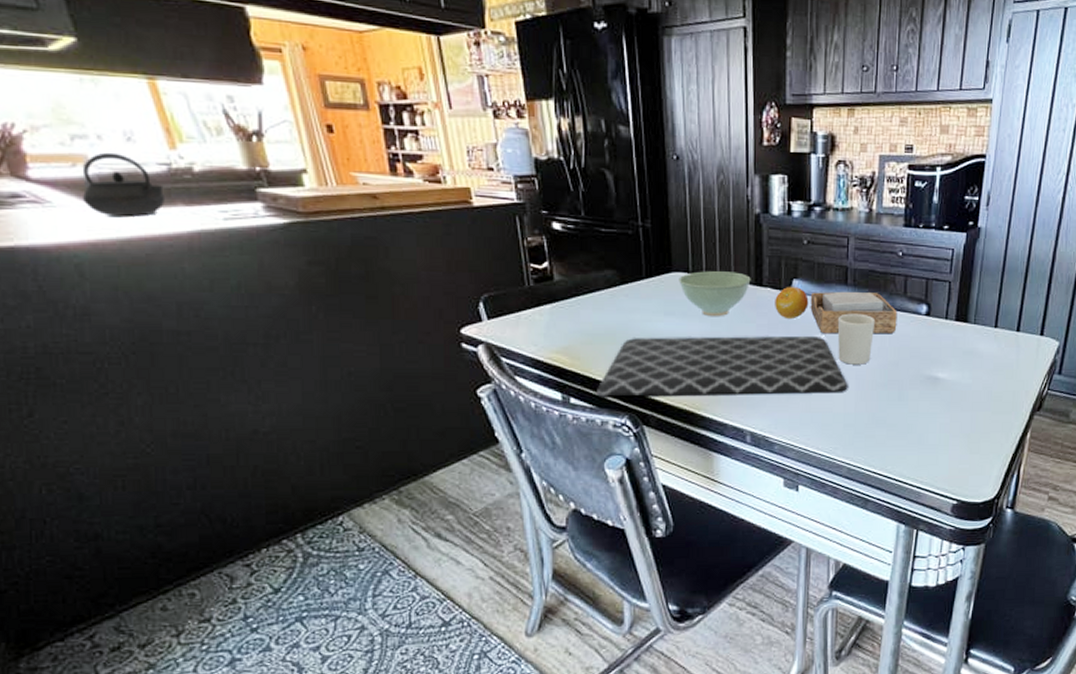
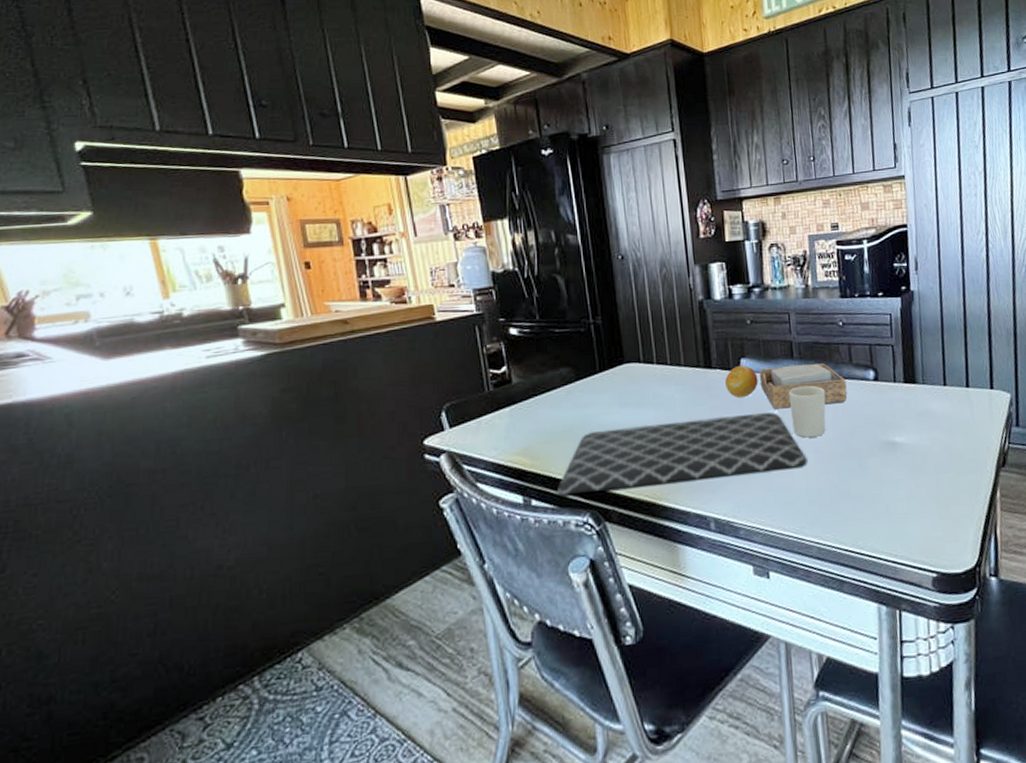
kettle: present [82,152,164,217] -> none [80,307,155,366]
bowl: present [679,271,751,317] -> none [631,357,701,404]

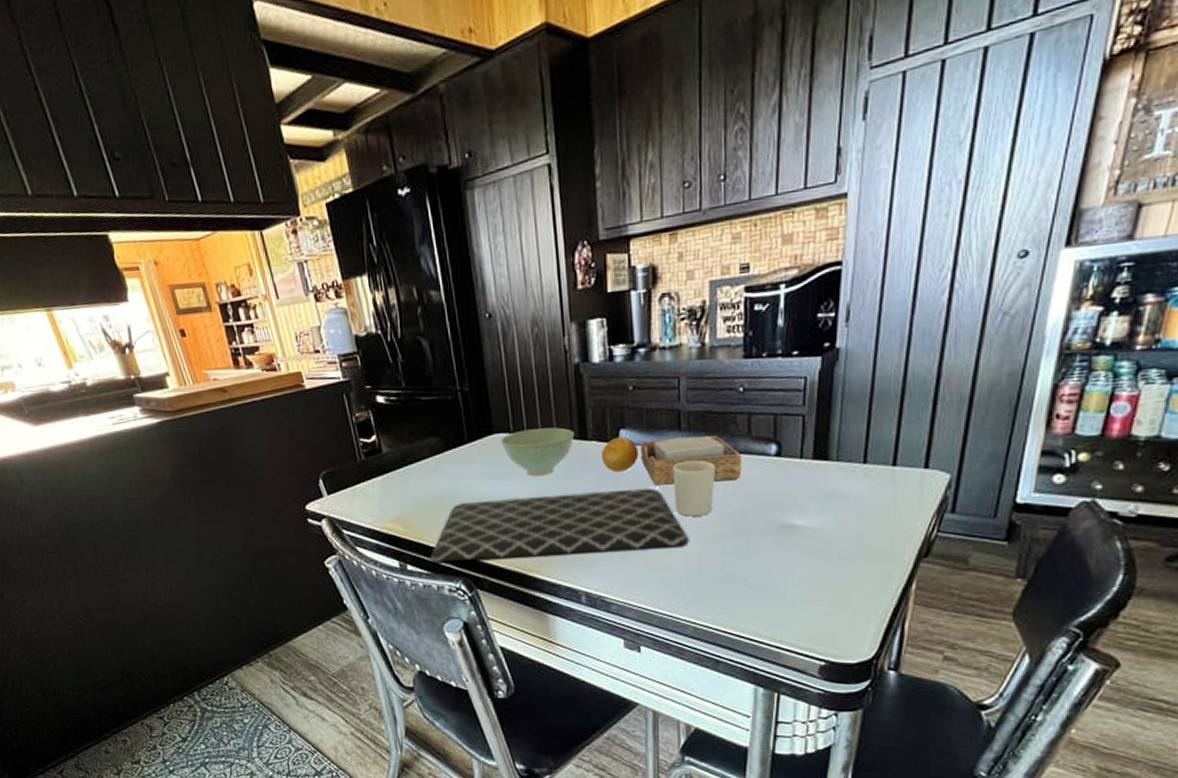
bowl: none [631,357,701,404] -> present [500,427,575,477]

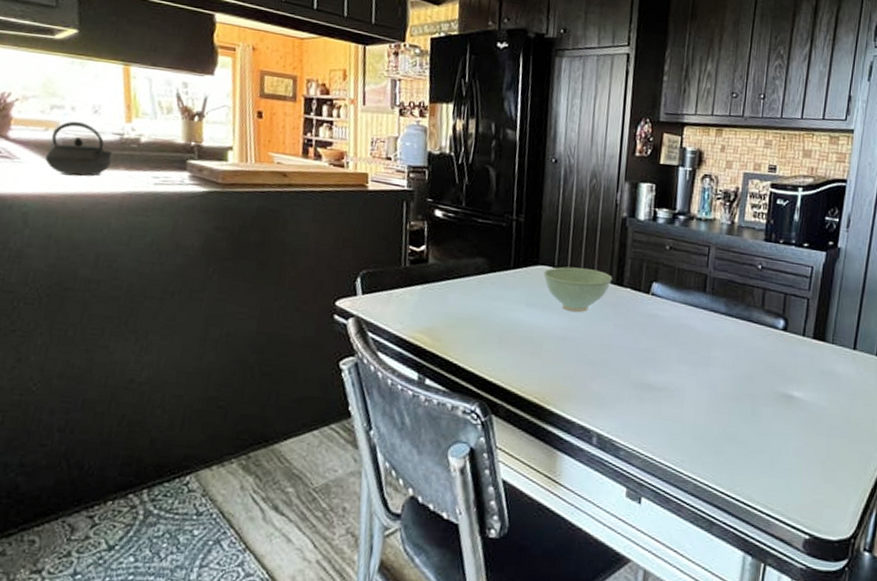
kettle: none [11,377,70,432] -> present [45,121,113,176]
placemat: present [430,487,689,563] -> none [452,324,700,401]
fruit: present [601,436,639,473] -> none [633,288,667,322]
napkin holder: present [640,435,742,485] -> none [667,296,754,345]
mug: present [672,460,716,517] -> none [691,321,732,375]

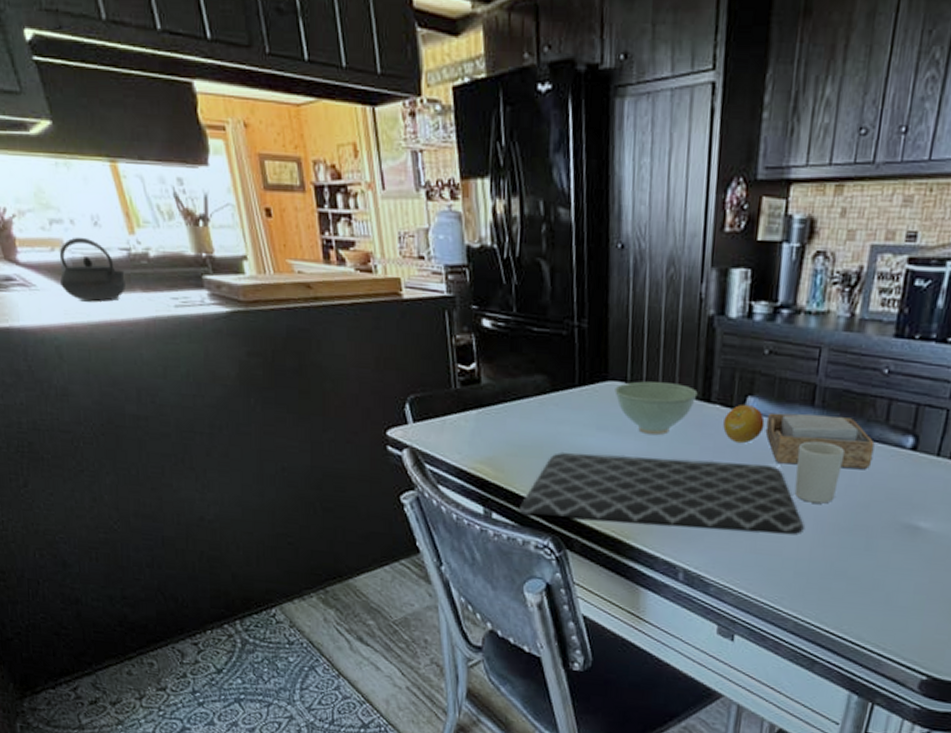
placemat: none [452,324,700,401] -> present [520,451,804,534]
fruit: none [633,288,667,322] -> present [723,404,765,444]
napkin holder: none [667,296,754,345] -> present [765,412,875,469]
mug: none [691,321,732,375] -> present [794,441,846,504]

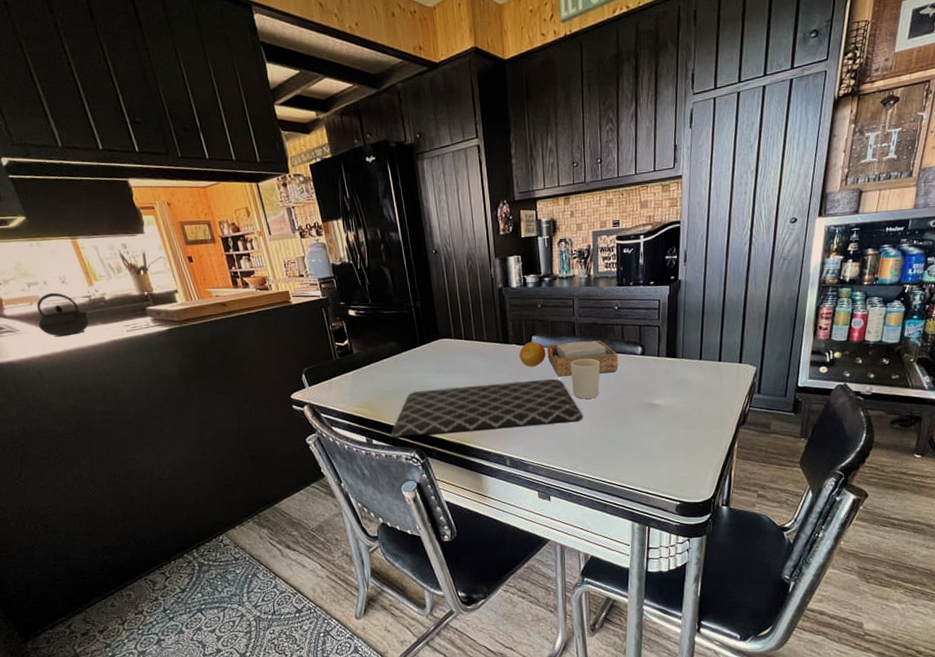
bowl: present [615,381,698,436] -> none [444,334,500,371]

